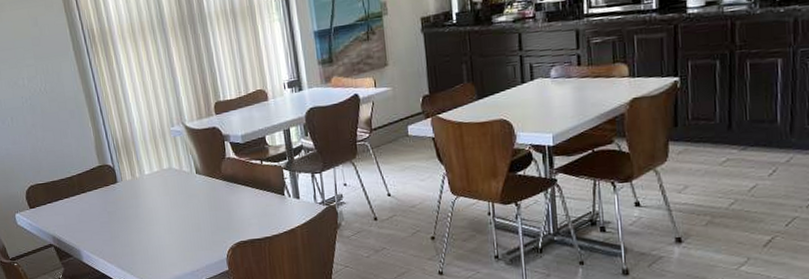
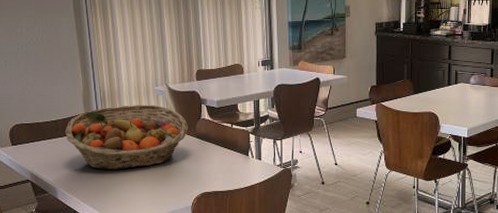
fruit basket: none [82,148,214,226] -> present [65,105,189,170]

